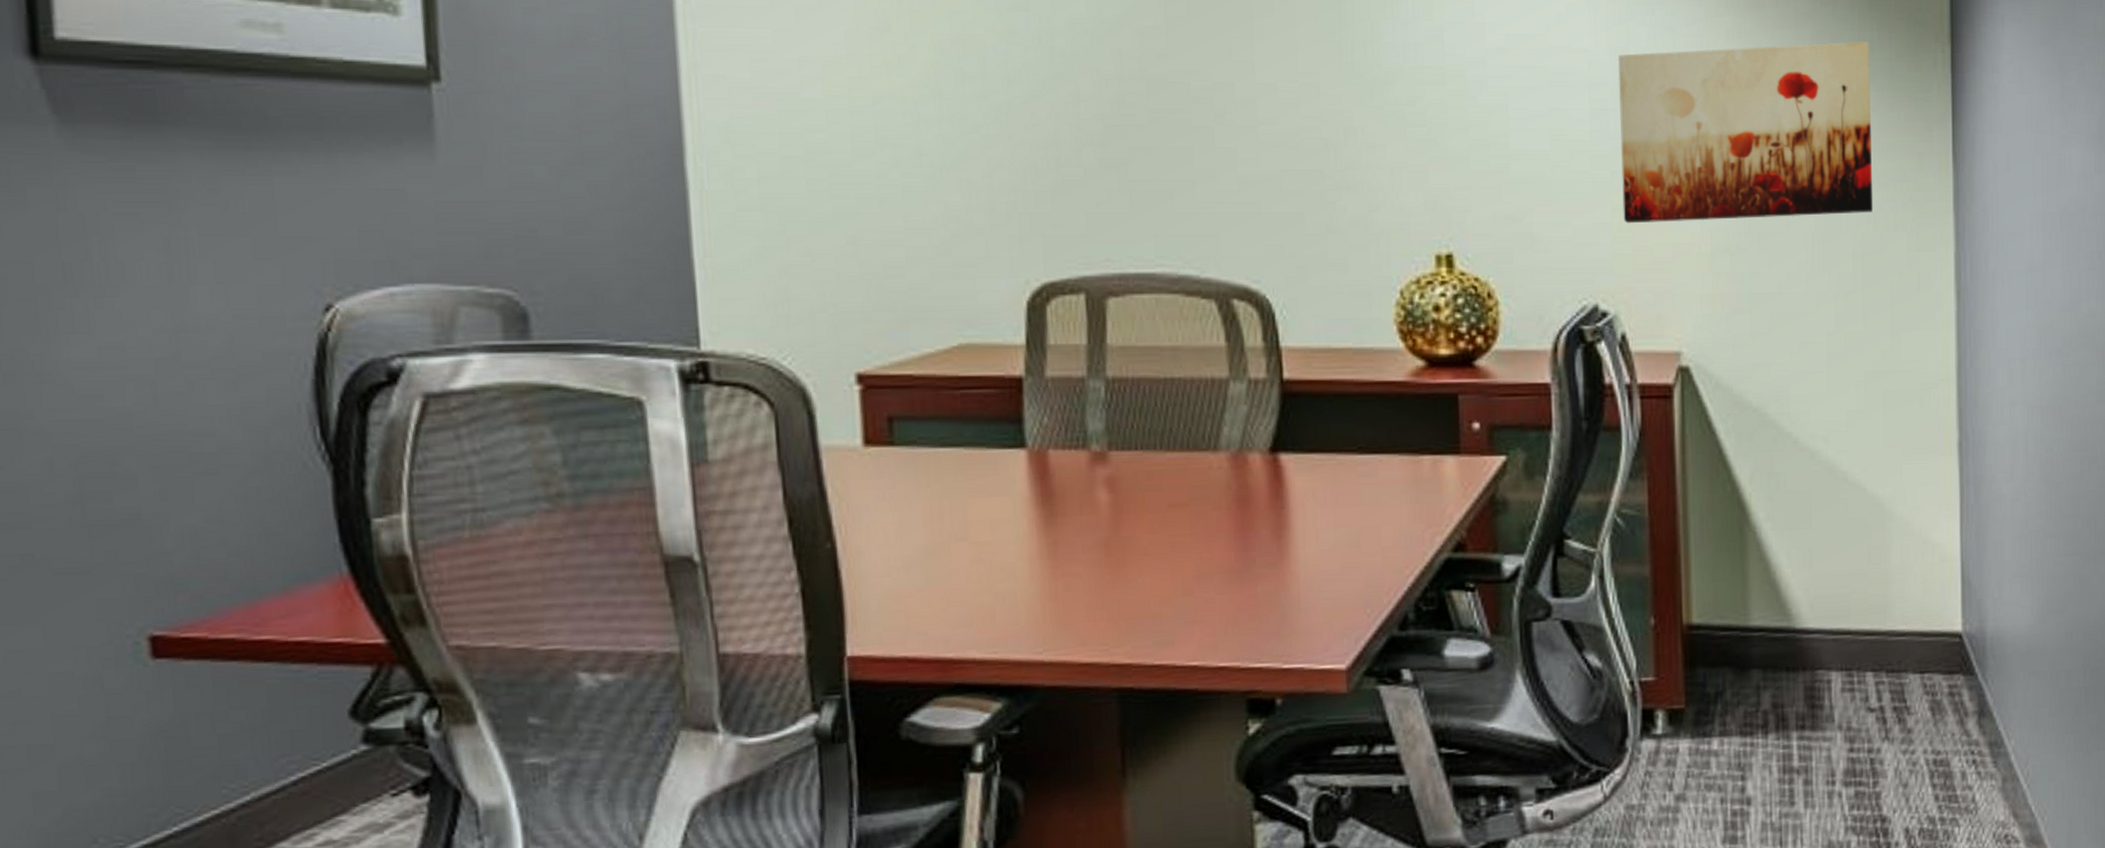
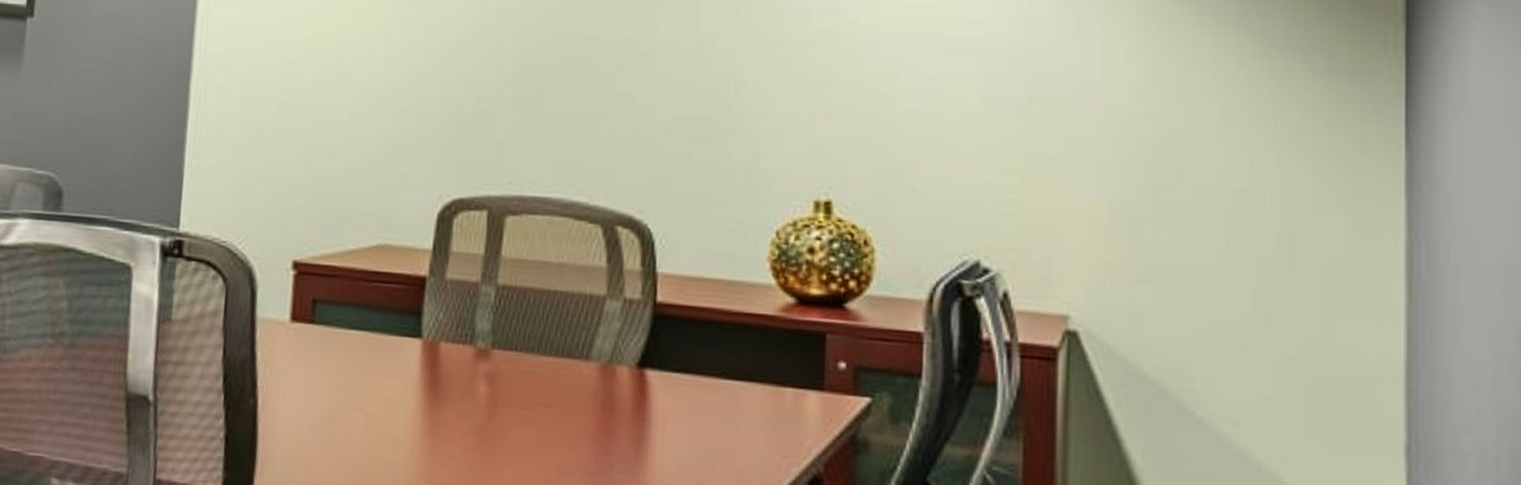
wall art: present [1617,41,1872,224] -> none [1013,20,1306,193]

